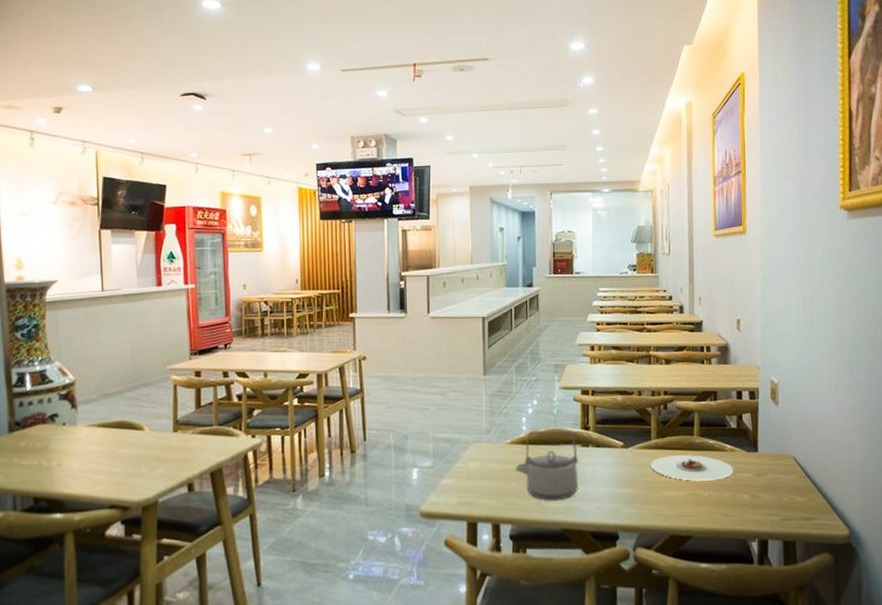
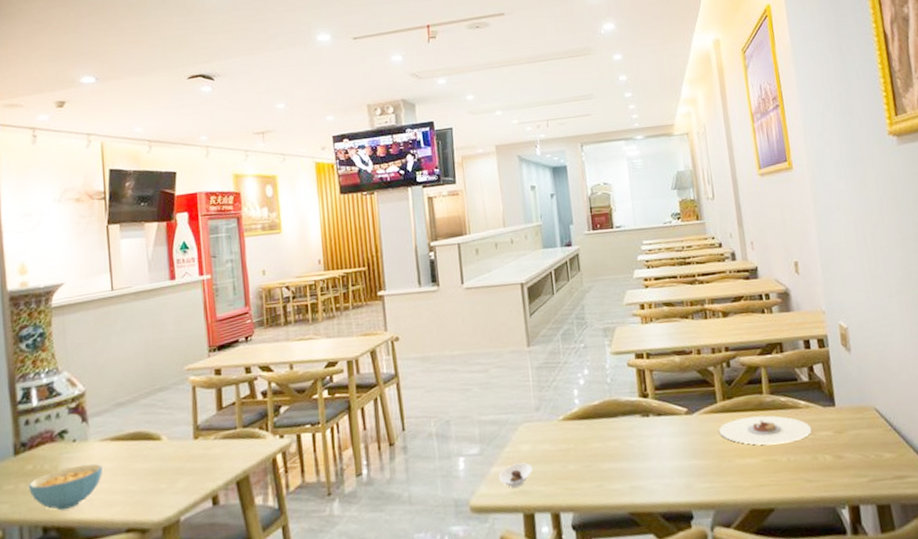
cereal bowl: none [22,446,90,485] -> present [29,464,103,511]
saucer: none [447,478,478,499] -> present [498,462,532,488]
teapot: present [515,429,579,501] -> none [571,398,643,481]

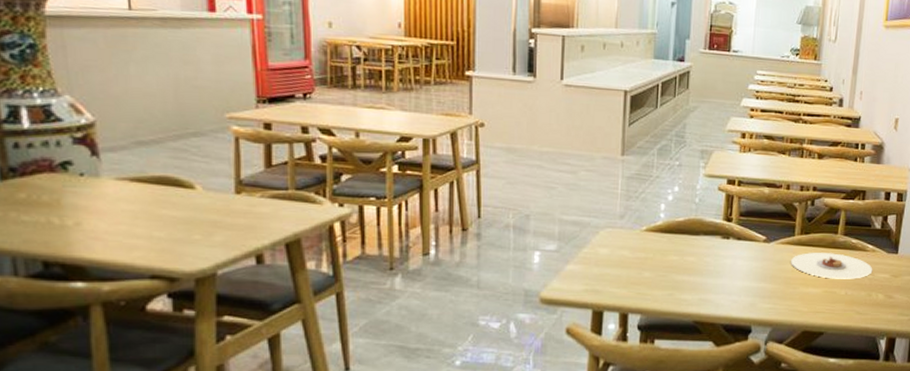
cereal bowl: present [29,464,103,511] -> none [22,202,121,247]
saucer: present [498,462,532,488] -> none [572,264,608,286]

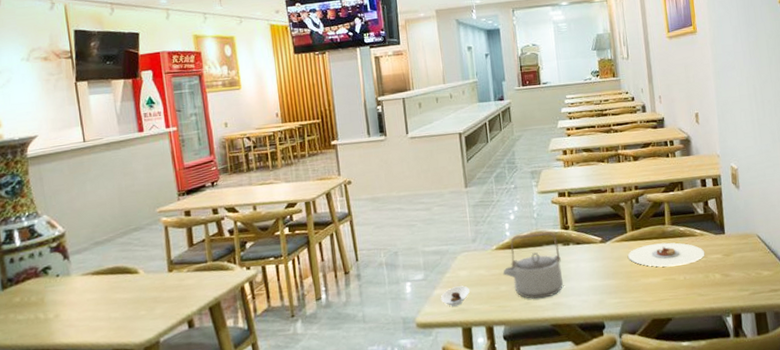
saucer: none [572,264,608,286] -> present [440,285,470,307]
teapot: none [649,218,718,292] -> present [503,230,564,299]

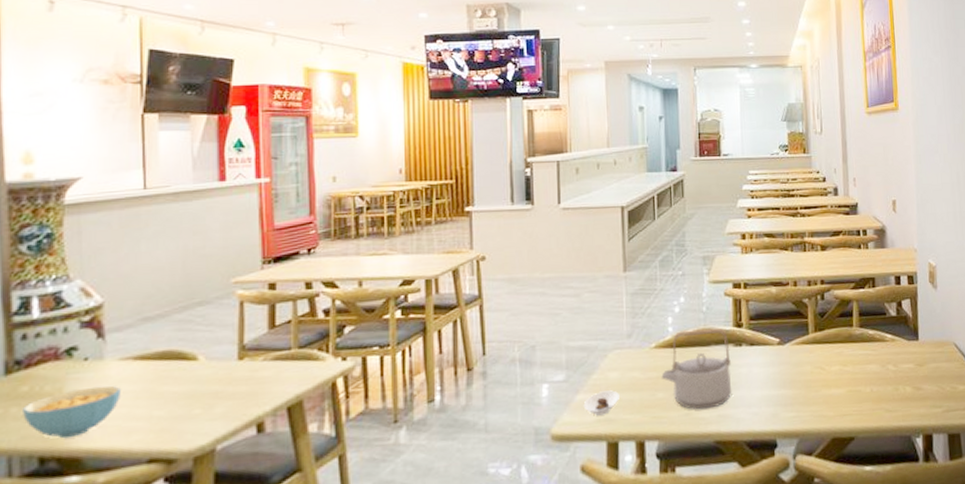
cereal bowl: none [18,295,86,336] -> present [23,385,122,439]
plate: present [628,242,705,267] -> none [809,347,896,376]

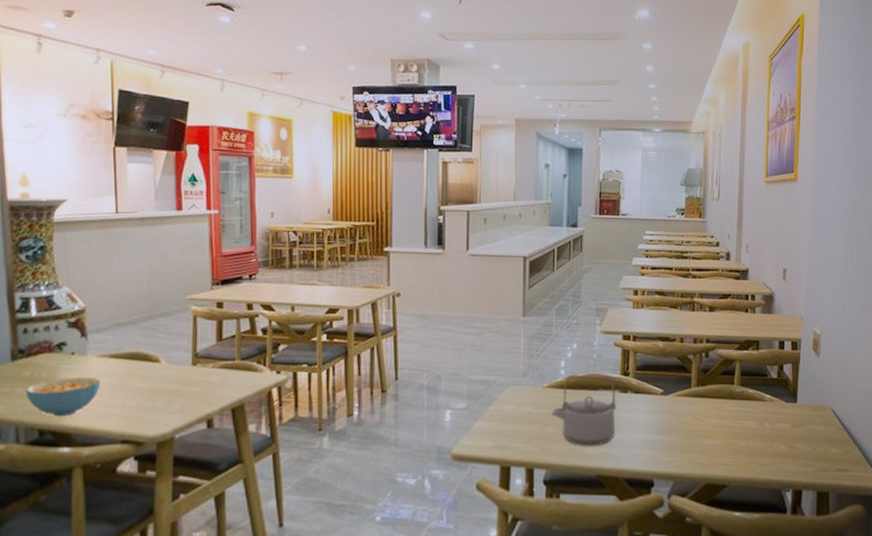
saucer: present [583,390,619,416] -> none [481,421,513,442]

